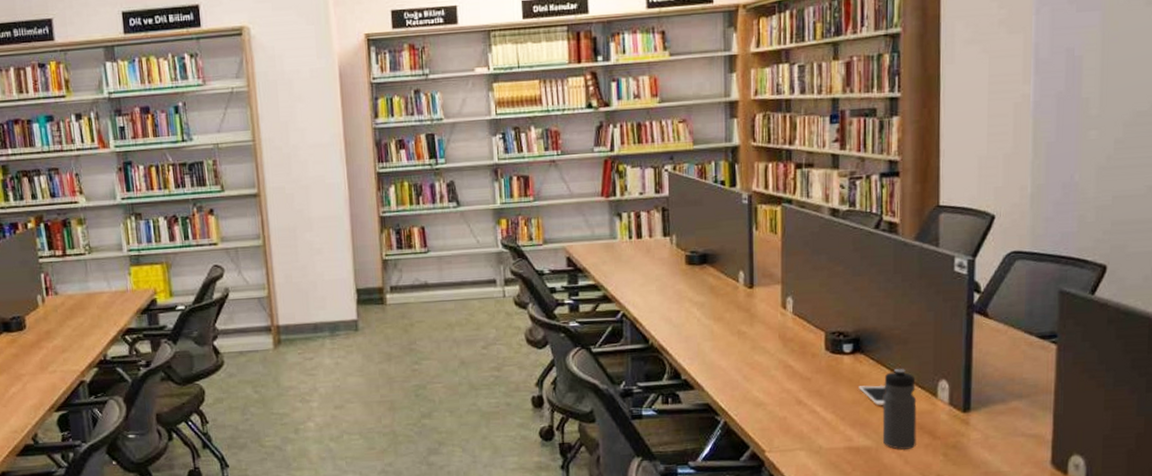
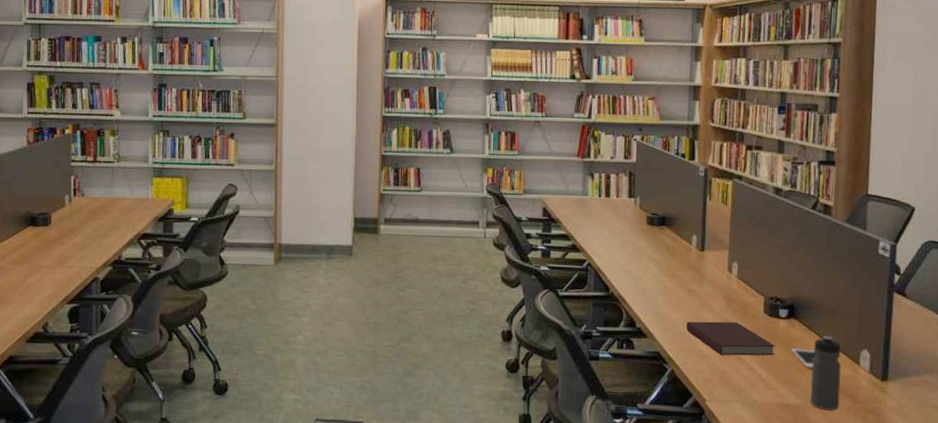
notebook: none [738,363,841,401] -> present [686,321,776,356]

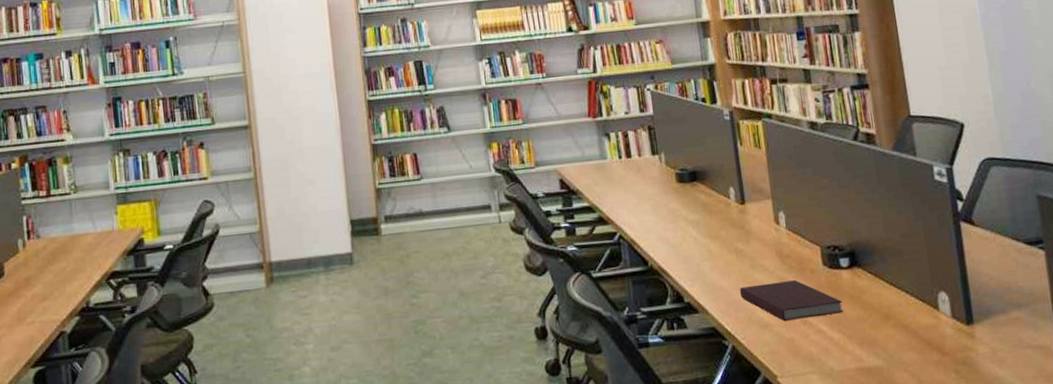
cell phone: present [791,348,817,368] -> none [861,299,890,322]
water bottle: present [810,335,842,411] -> none [884,281,927,369]

